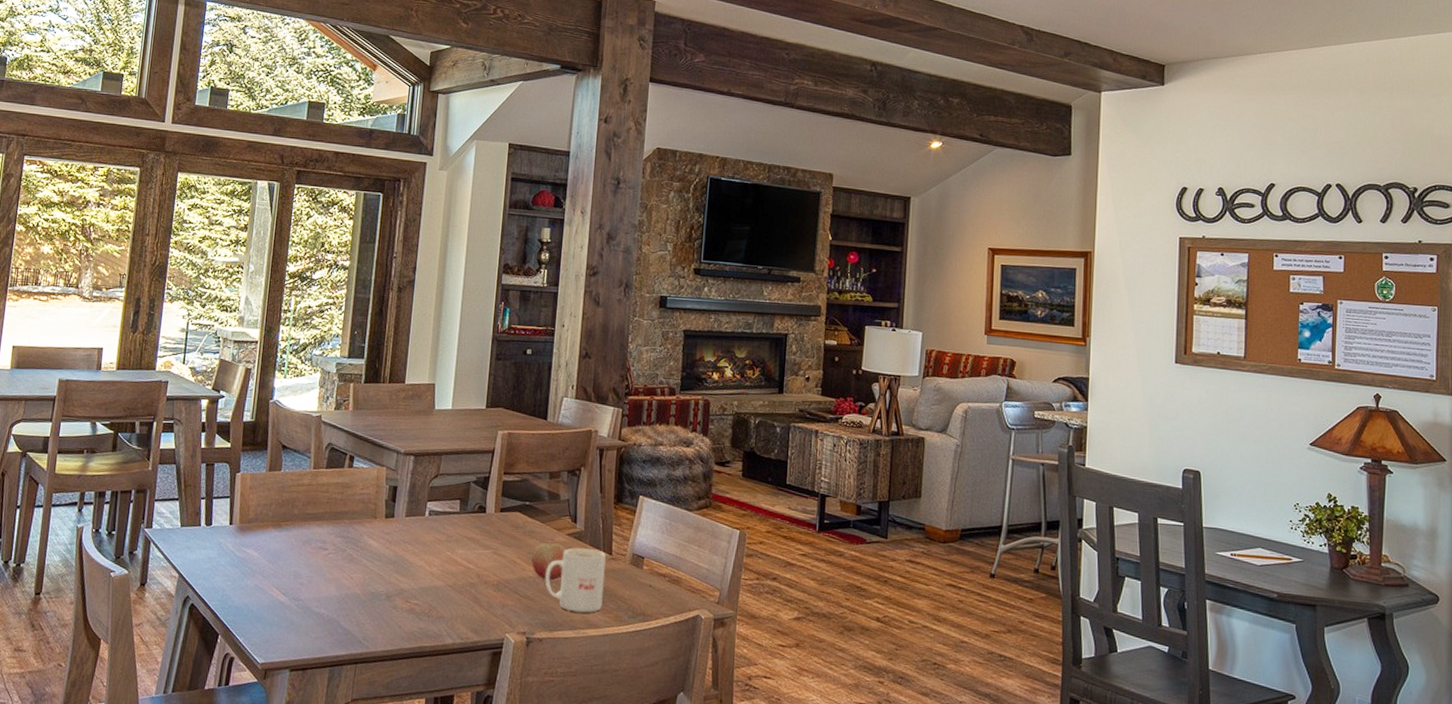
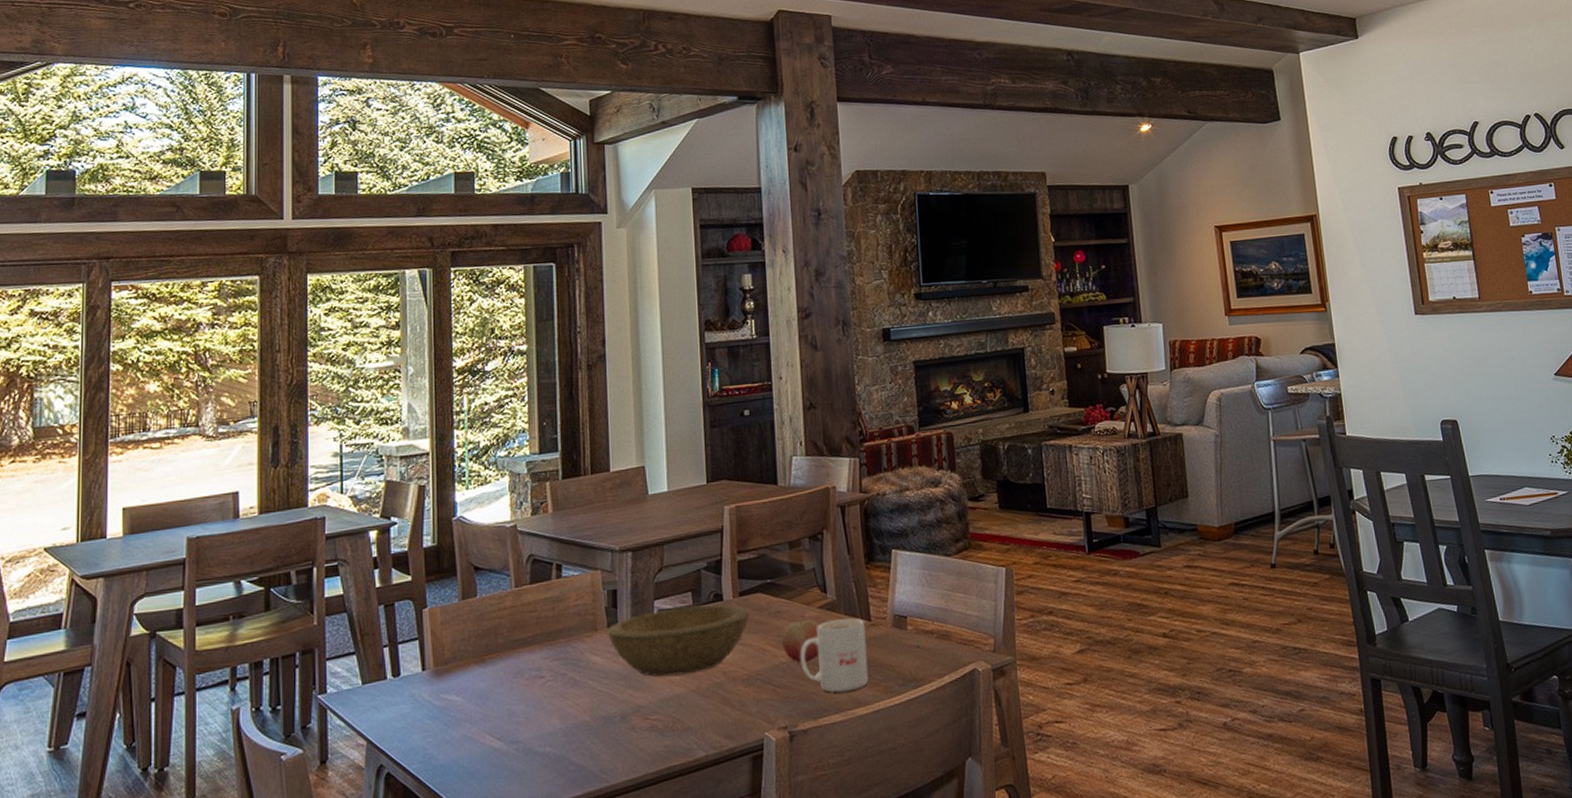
bowl: none [384,511,508,571] -> present [607,604,750,677]

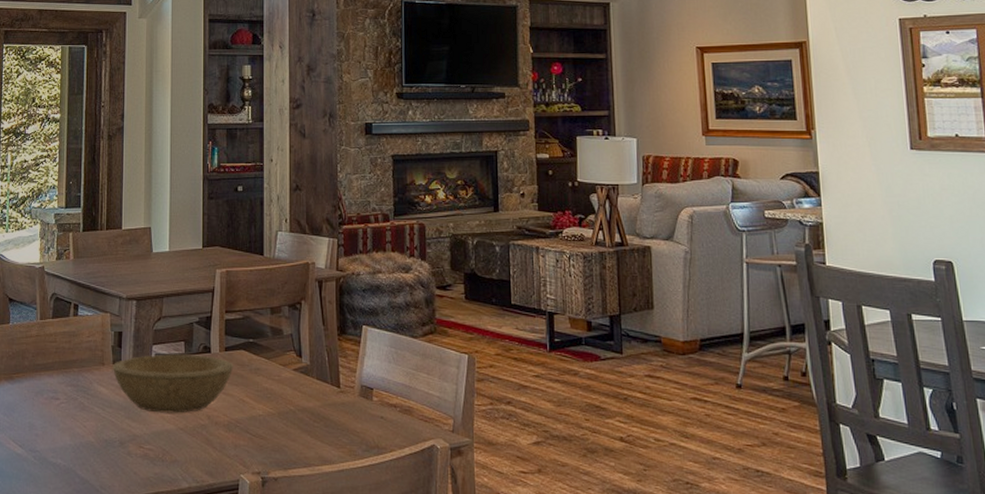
fruit: present [782,619,820,663] -> none [260,379,294,418]
mug: present [800,618,868,693] -> none [275,383,335,449]

